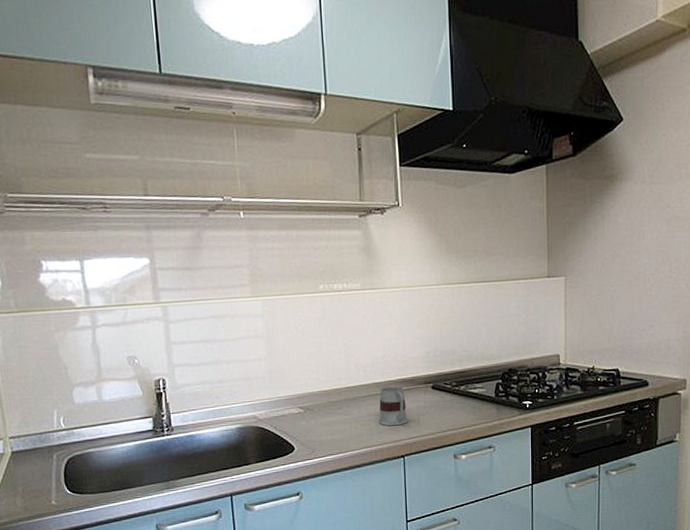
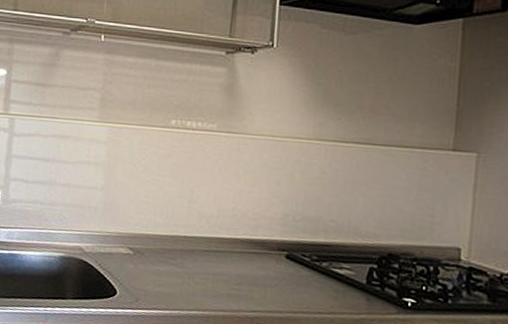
mug: present [378,386,409,426] -> none [215,244,253,293]

